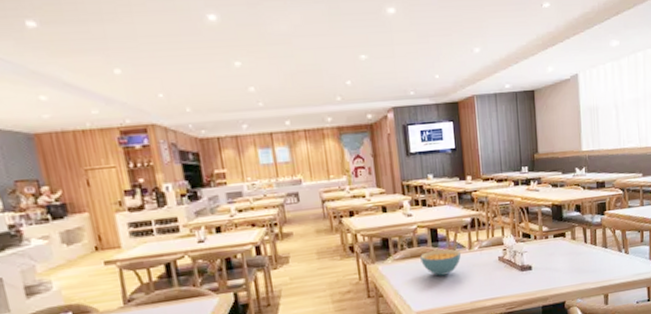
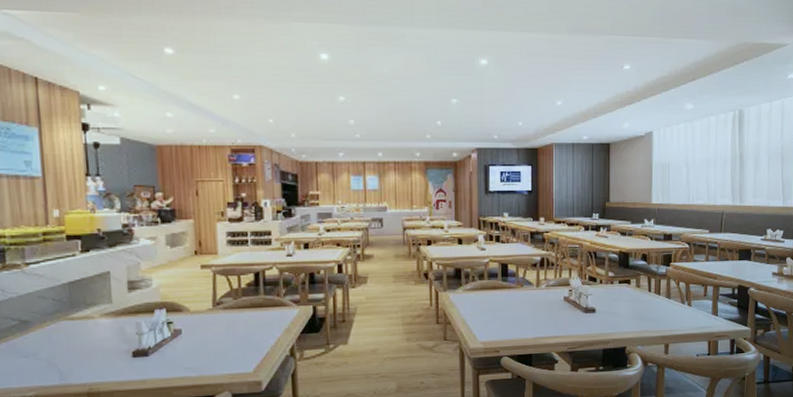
cereal bowl: present [420,248,462,276] -> none [490,284,529,310]

